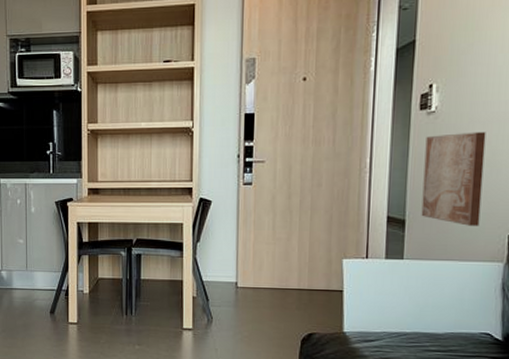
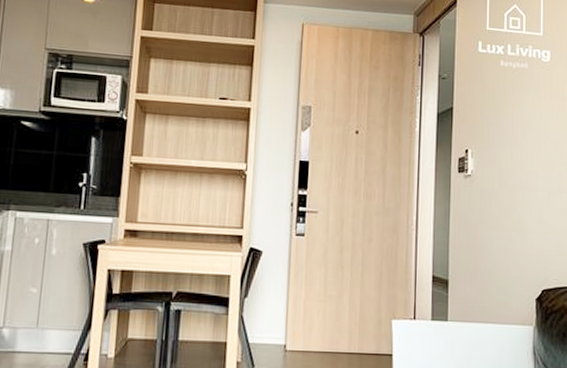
wall art: present [421,131,486,226] -> none [462,197,513,289]

